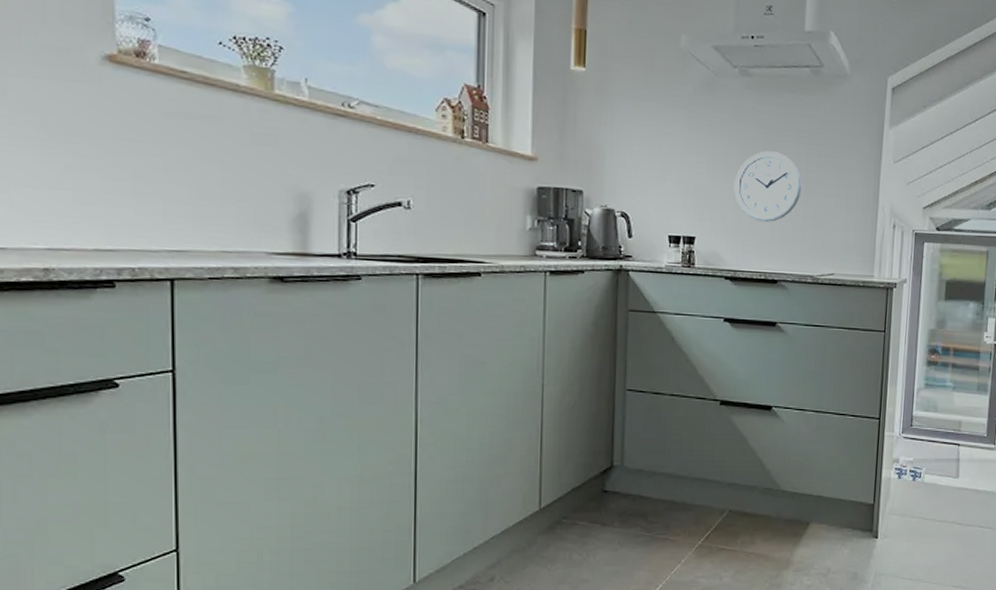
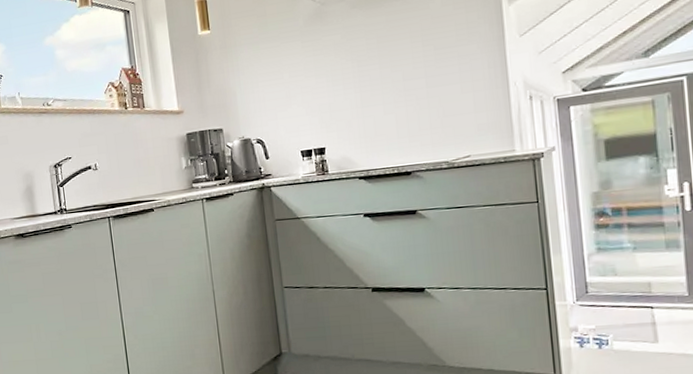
wall clock: present [734,151,802,222] -> none [354,56,423,122]

